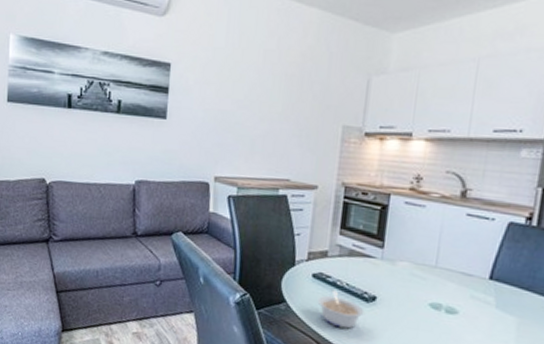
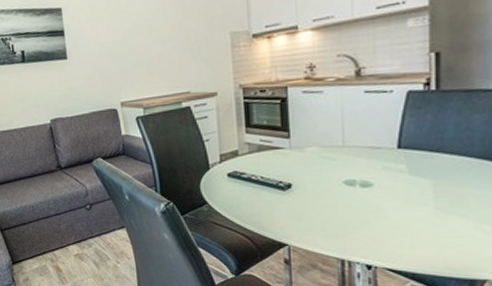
legume: present [317,290,365,329] -> none [236,184,283,218]

